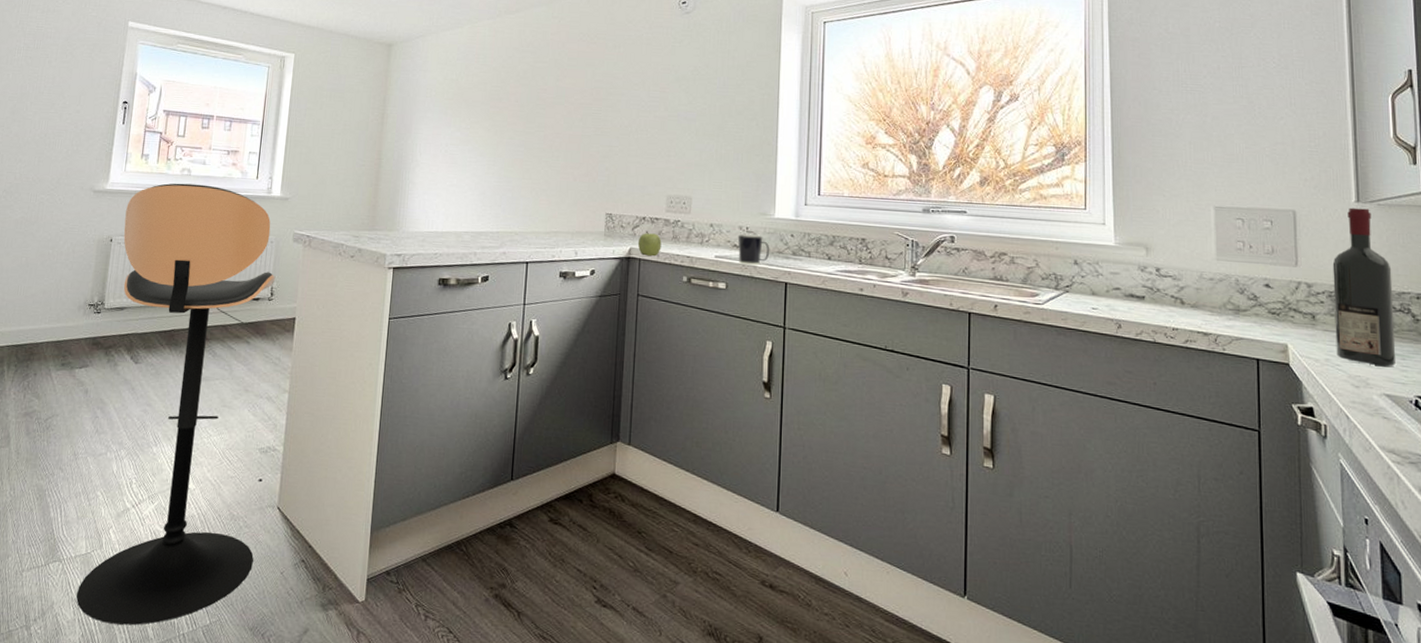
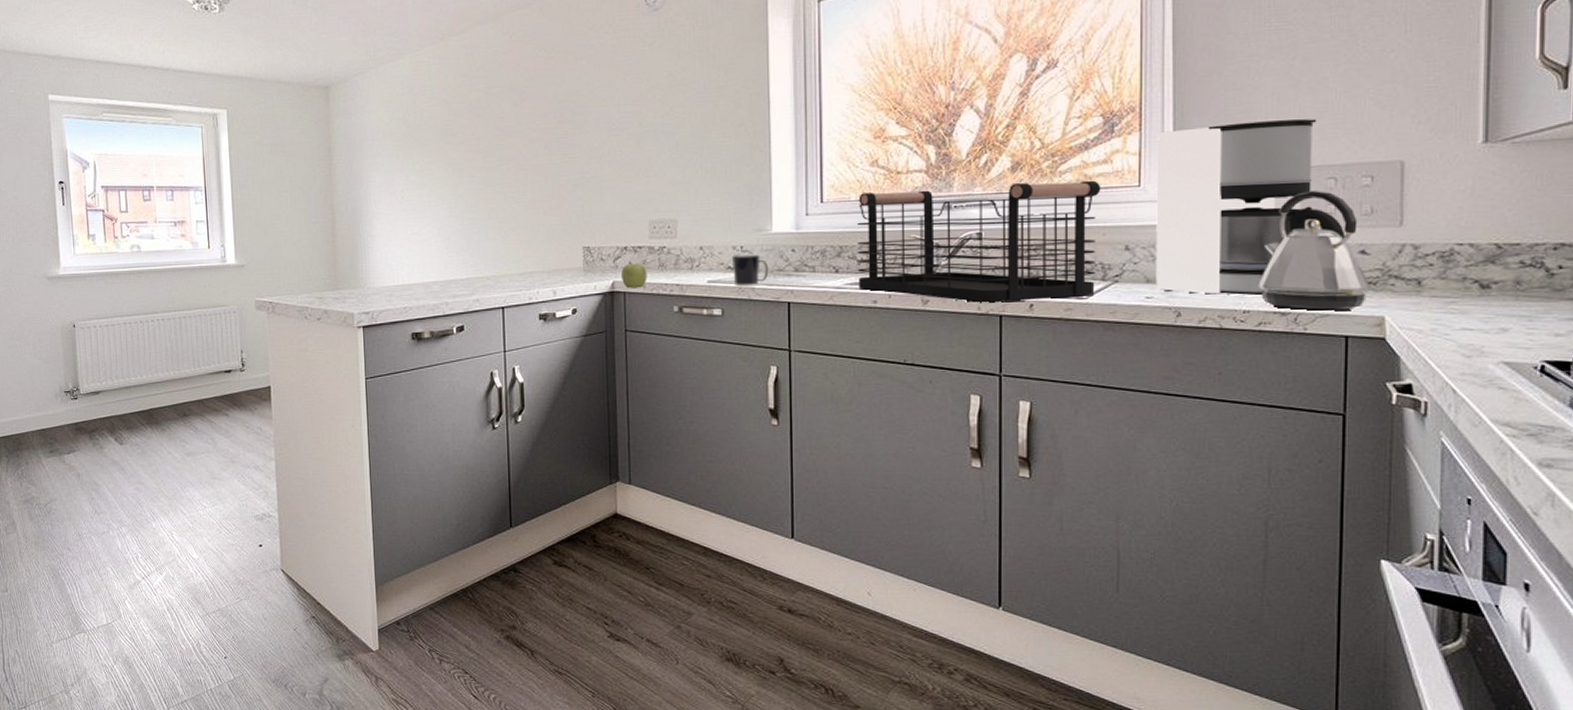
bar stool: present [76,183,275,625] -> none [83,260,266,685]
dish rack: none [847,190,1054,302] -> present [856,180,1101,303]
coffee maker: none [1099,164,1253,316] -> present [1156,119,1346,296]
kettle: none [1184,227,1275,336] -> present [1258,190,1370,311]
wine bottle: present [1332,207,1397,366] -> none [1445,149,1524,330]

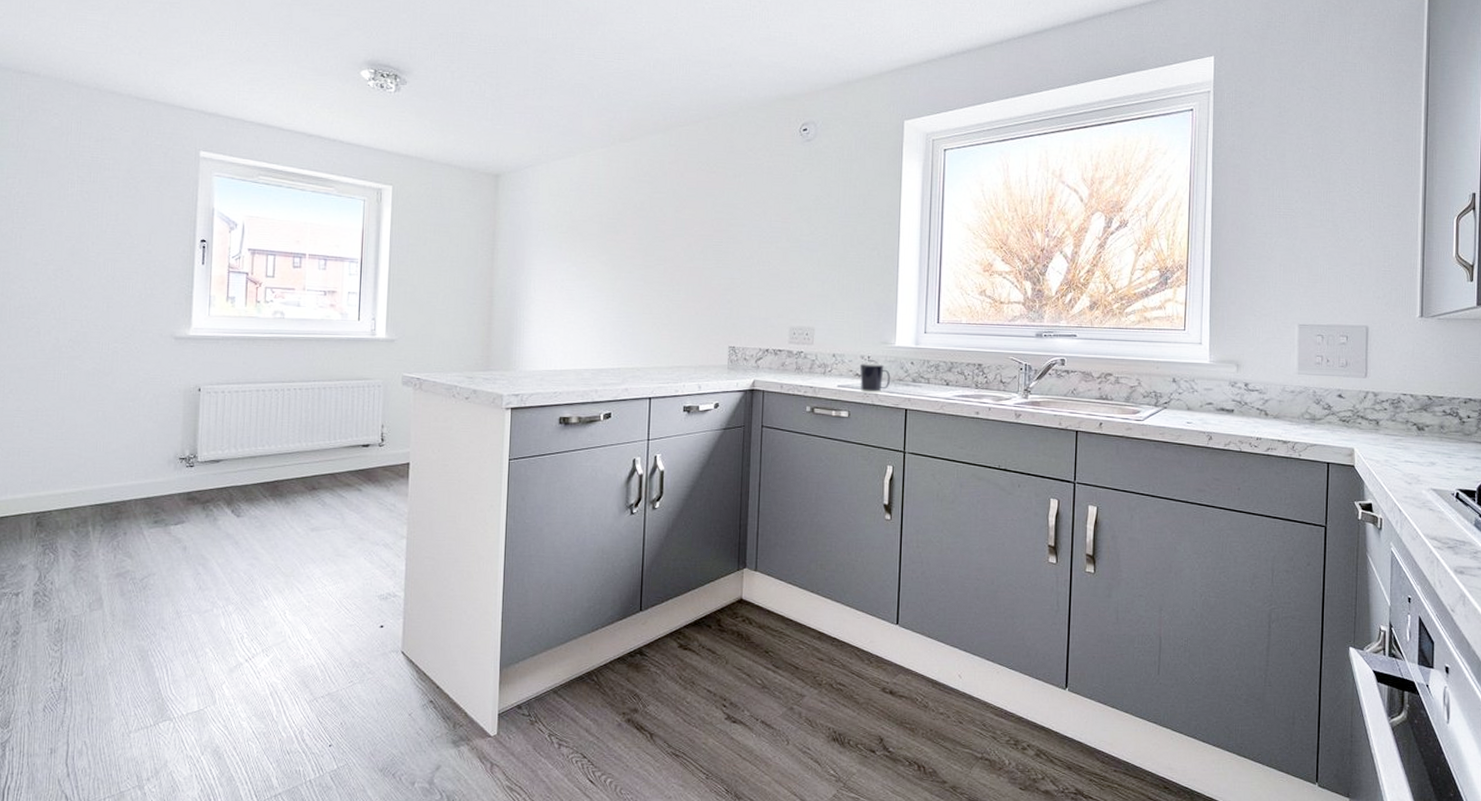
fruit: present [620,261,647,289] -> none [761,362,785,388]
dish rack: present [856,180,1101,303] -> none [964,317,1157,420]
coffee maker: present [1156,119,1346,296] -> none [1194,285,1329,427]
kettle: present [1258,190,1370,311] -> none [1267,343,1345,442]

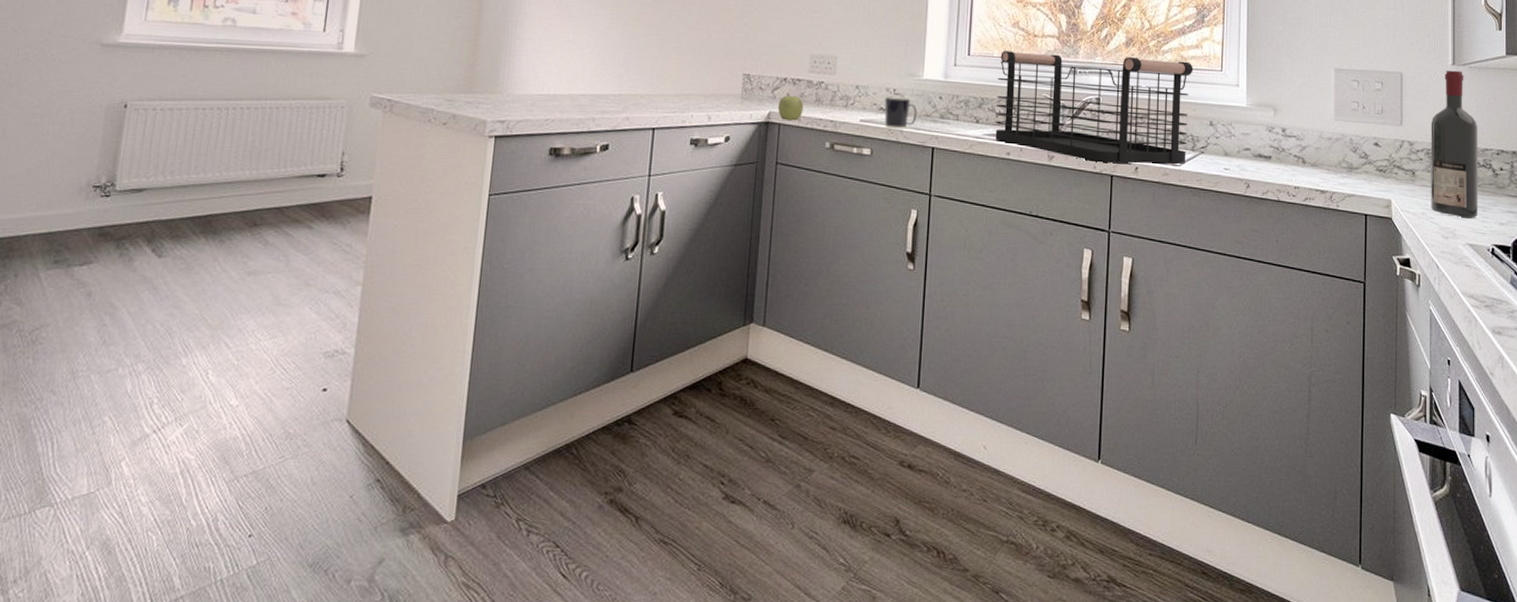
fruit: none [761,362,785,388] -> present [777,93,804,121]
dish rack: none [964,317,1157,420] -> present [995,50,1194,164]
wine bottle: none [1394,322,1446,464] -> present [1431,70,1479,218]

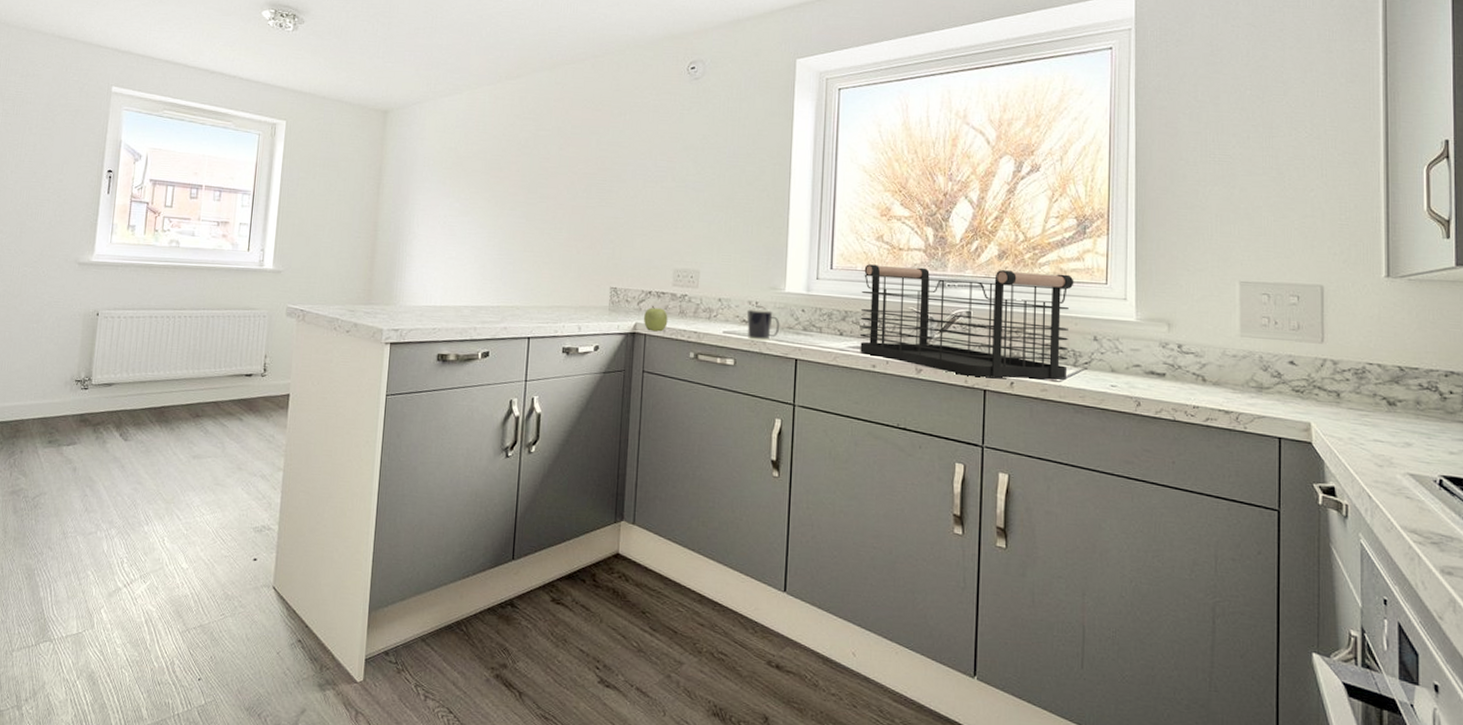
wine bottle: present [1431,70,1479,218] -> none [1359,283,1422,445]

